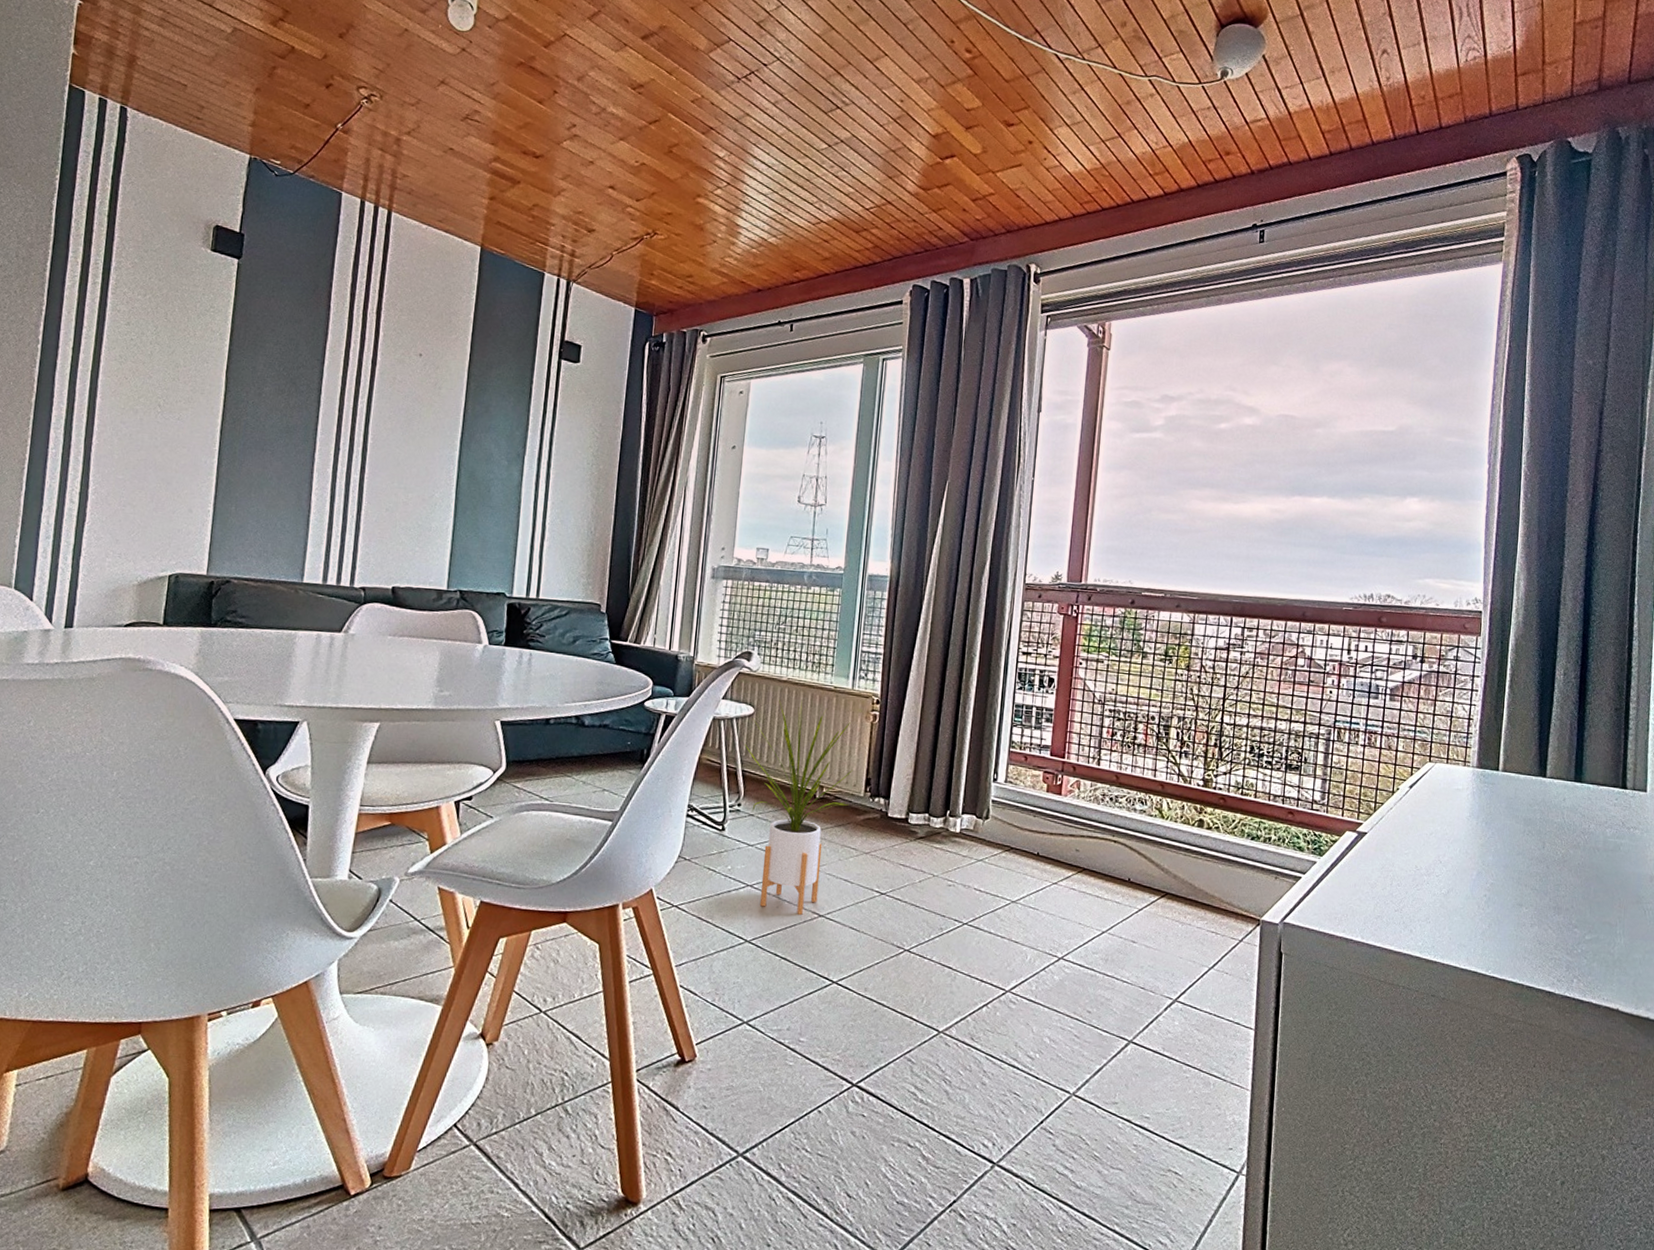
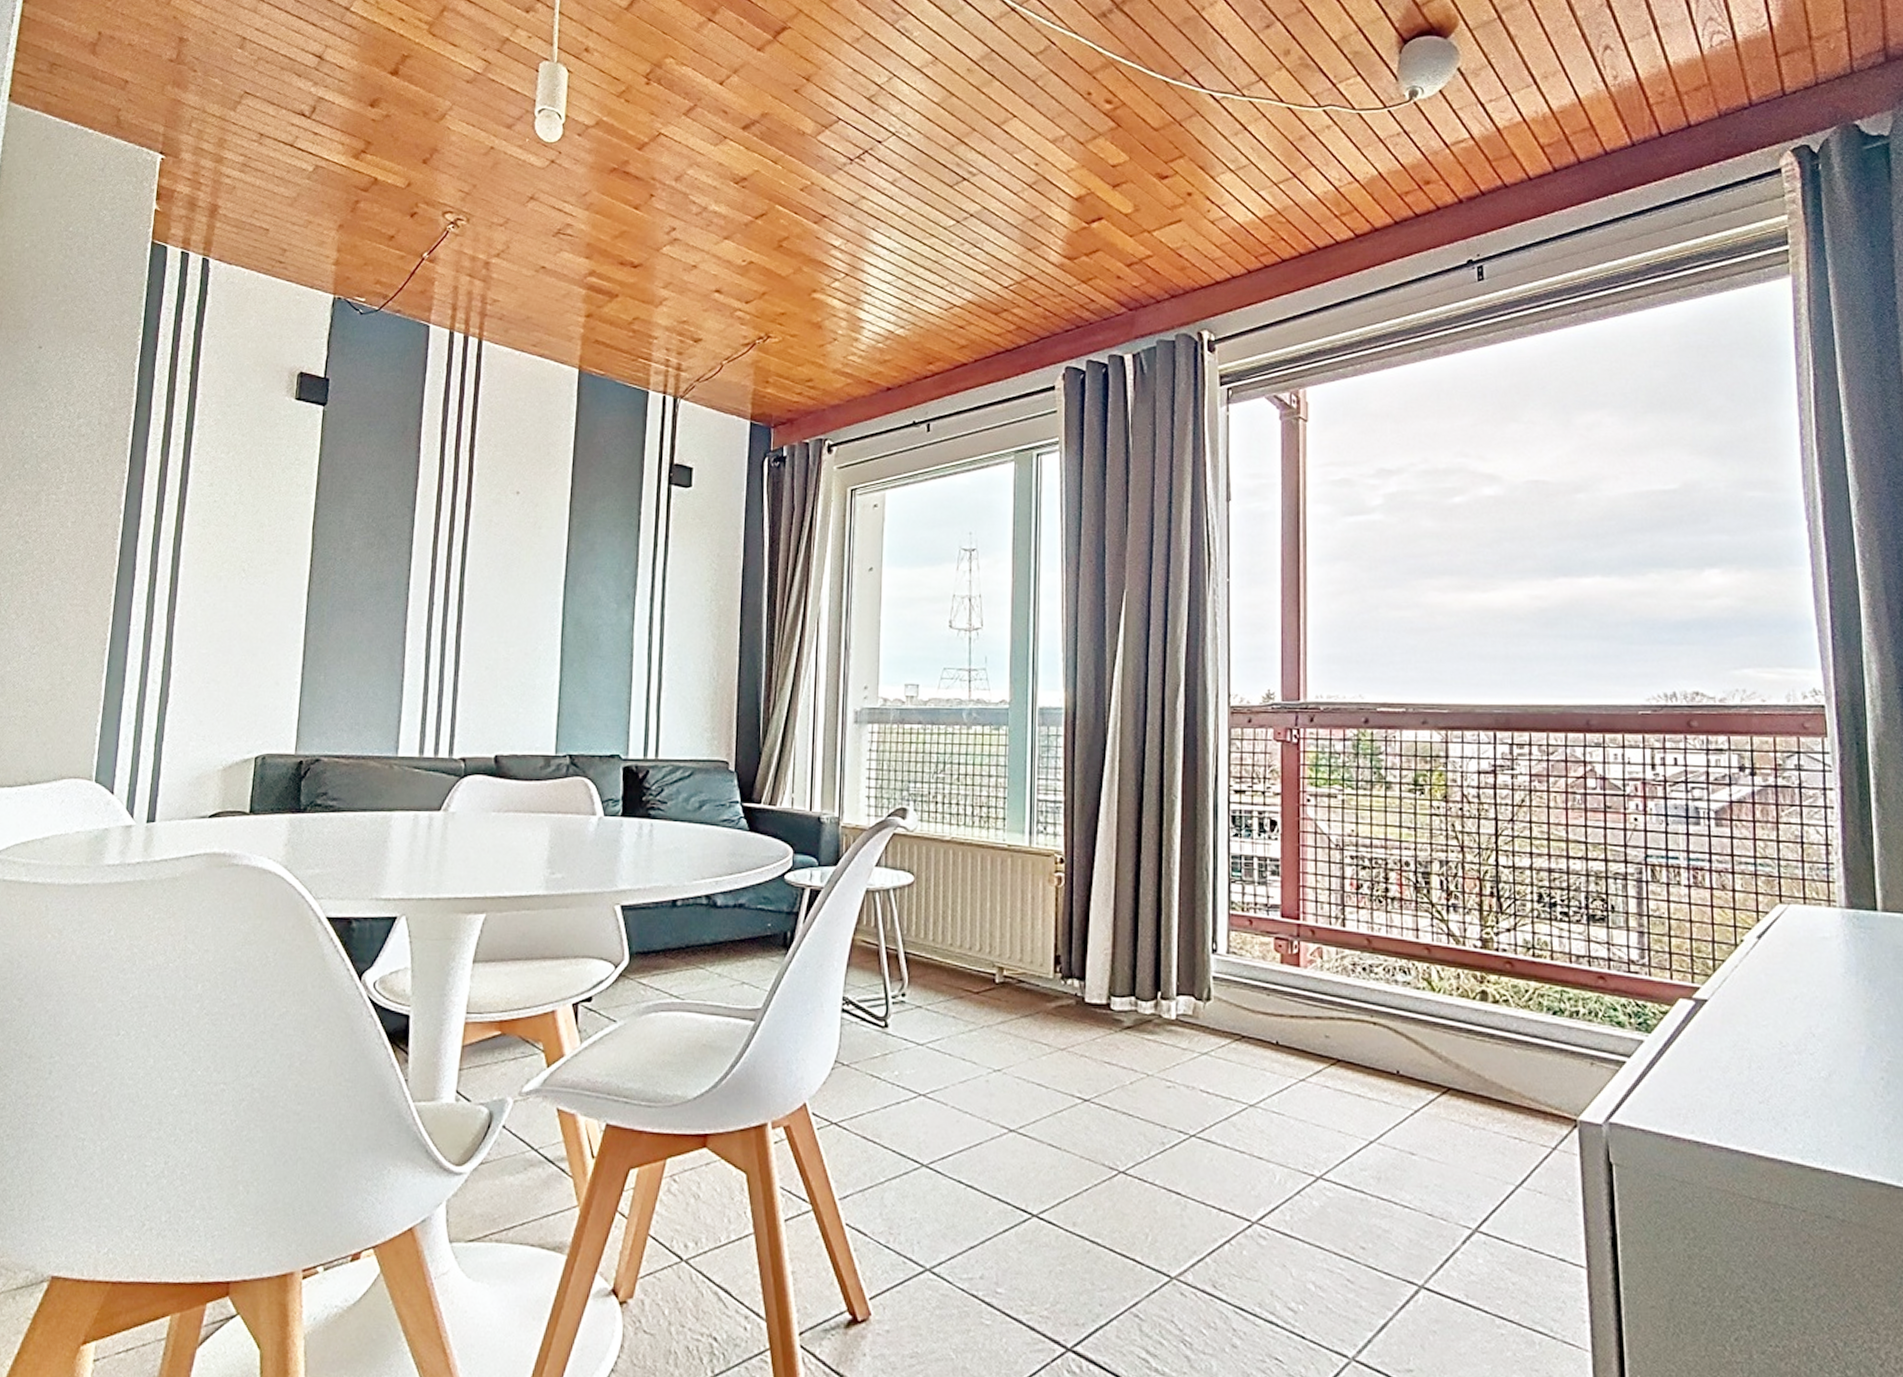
house plant: present [744,698,852,915] -> none [905,861,1037,1130]

